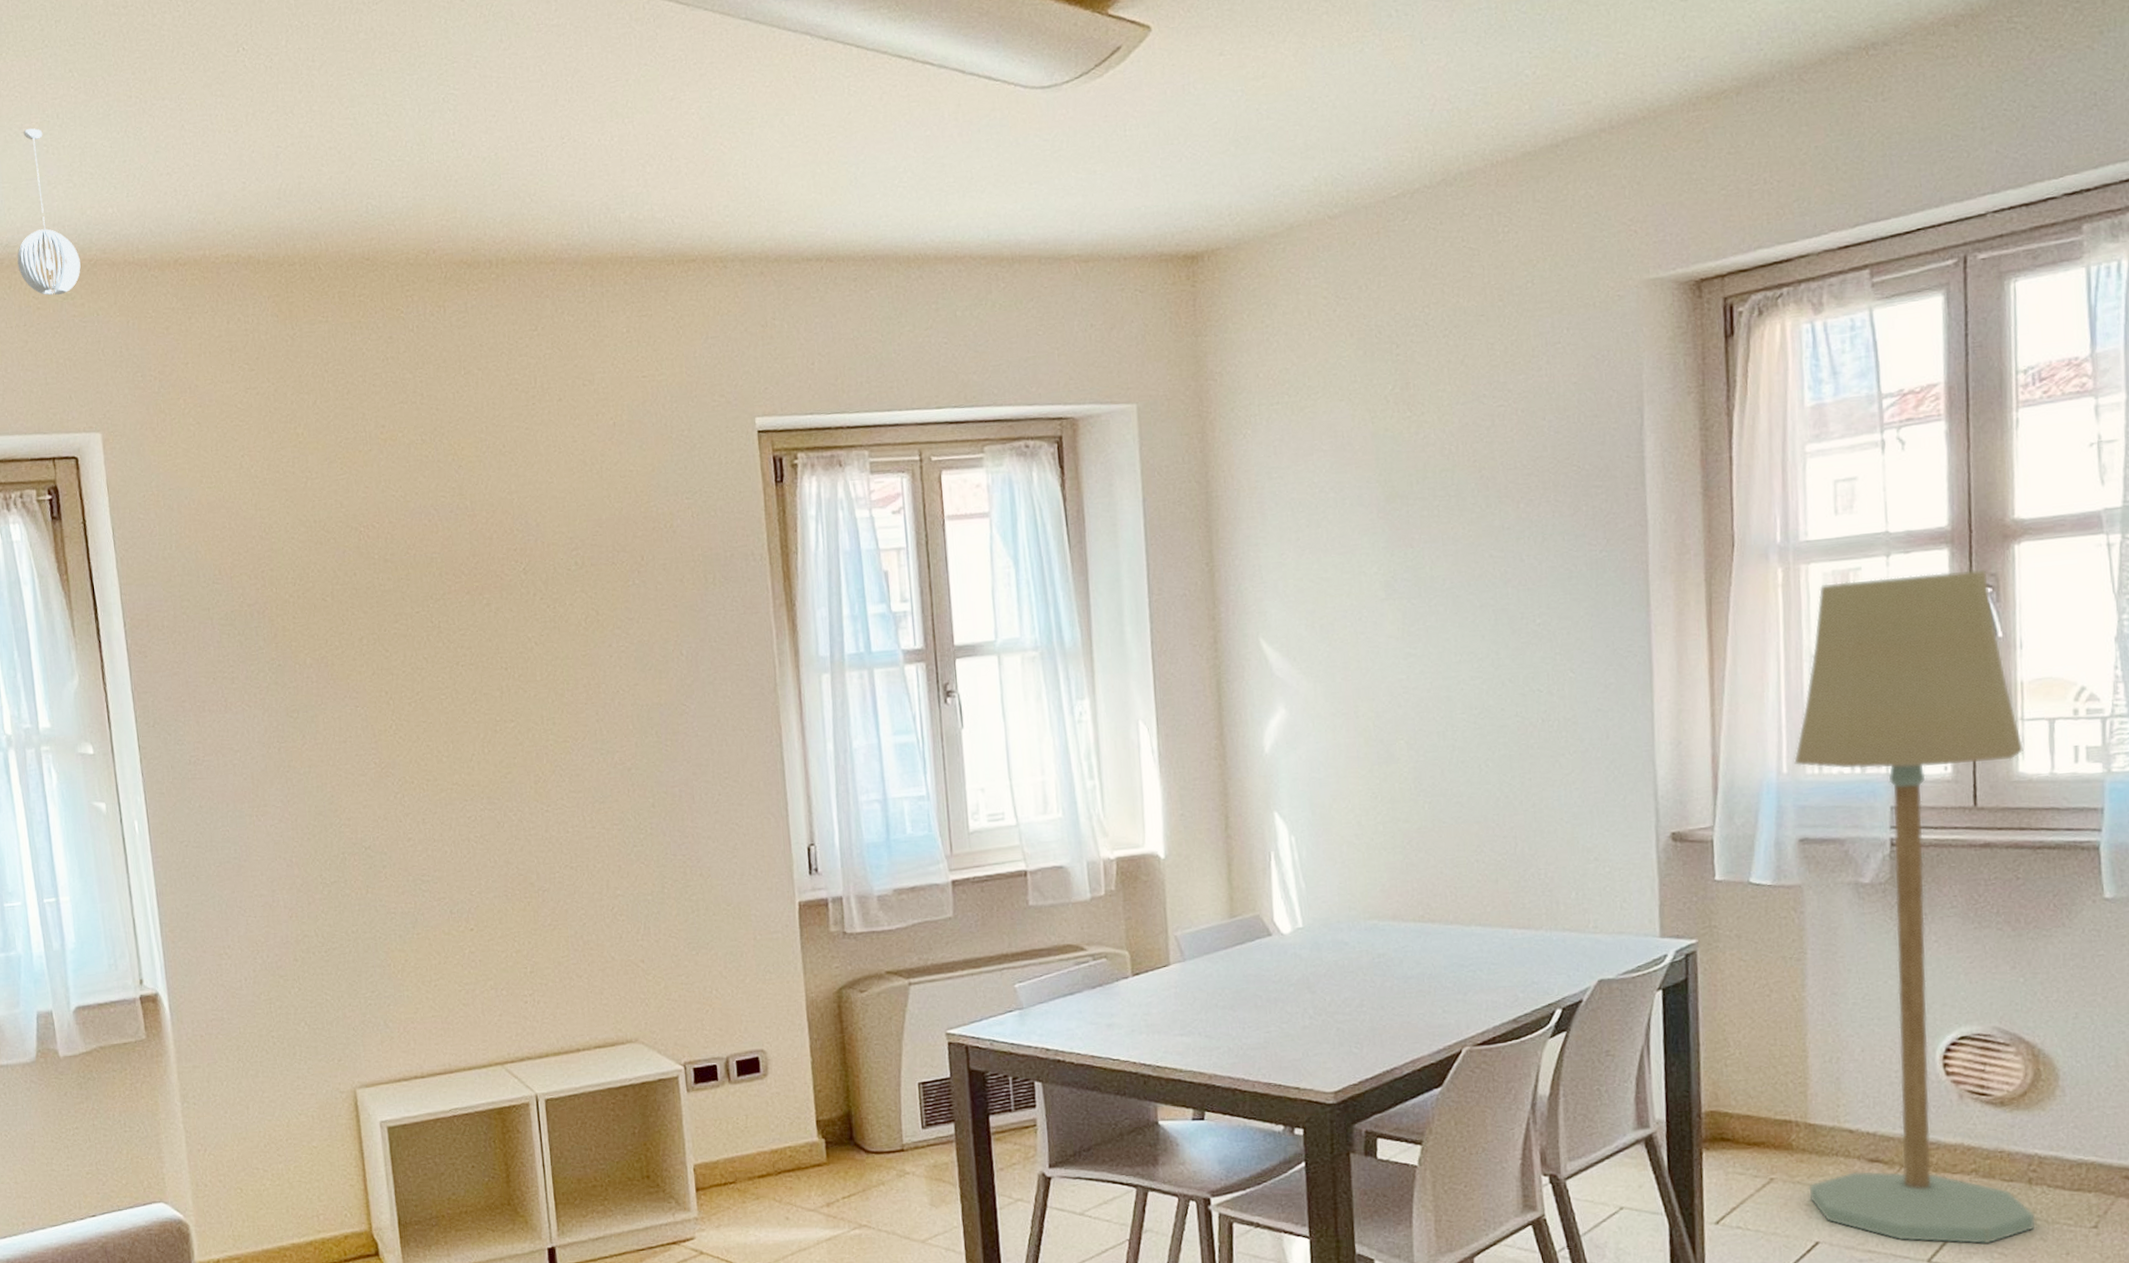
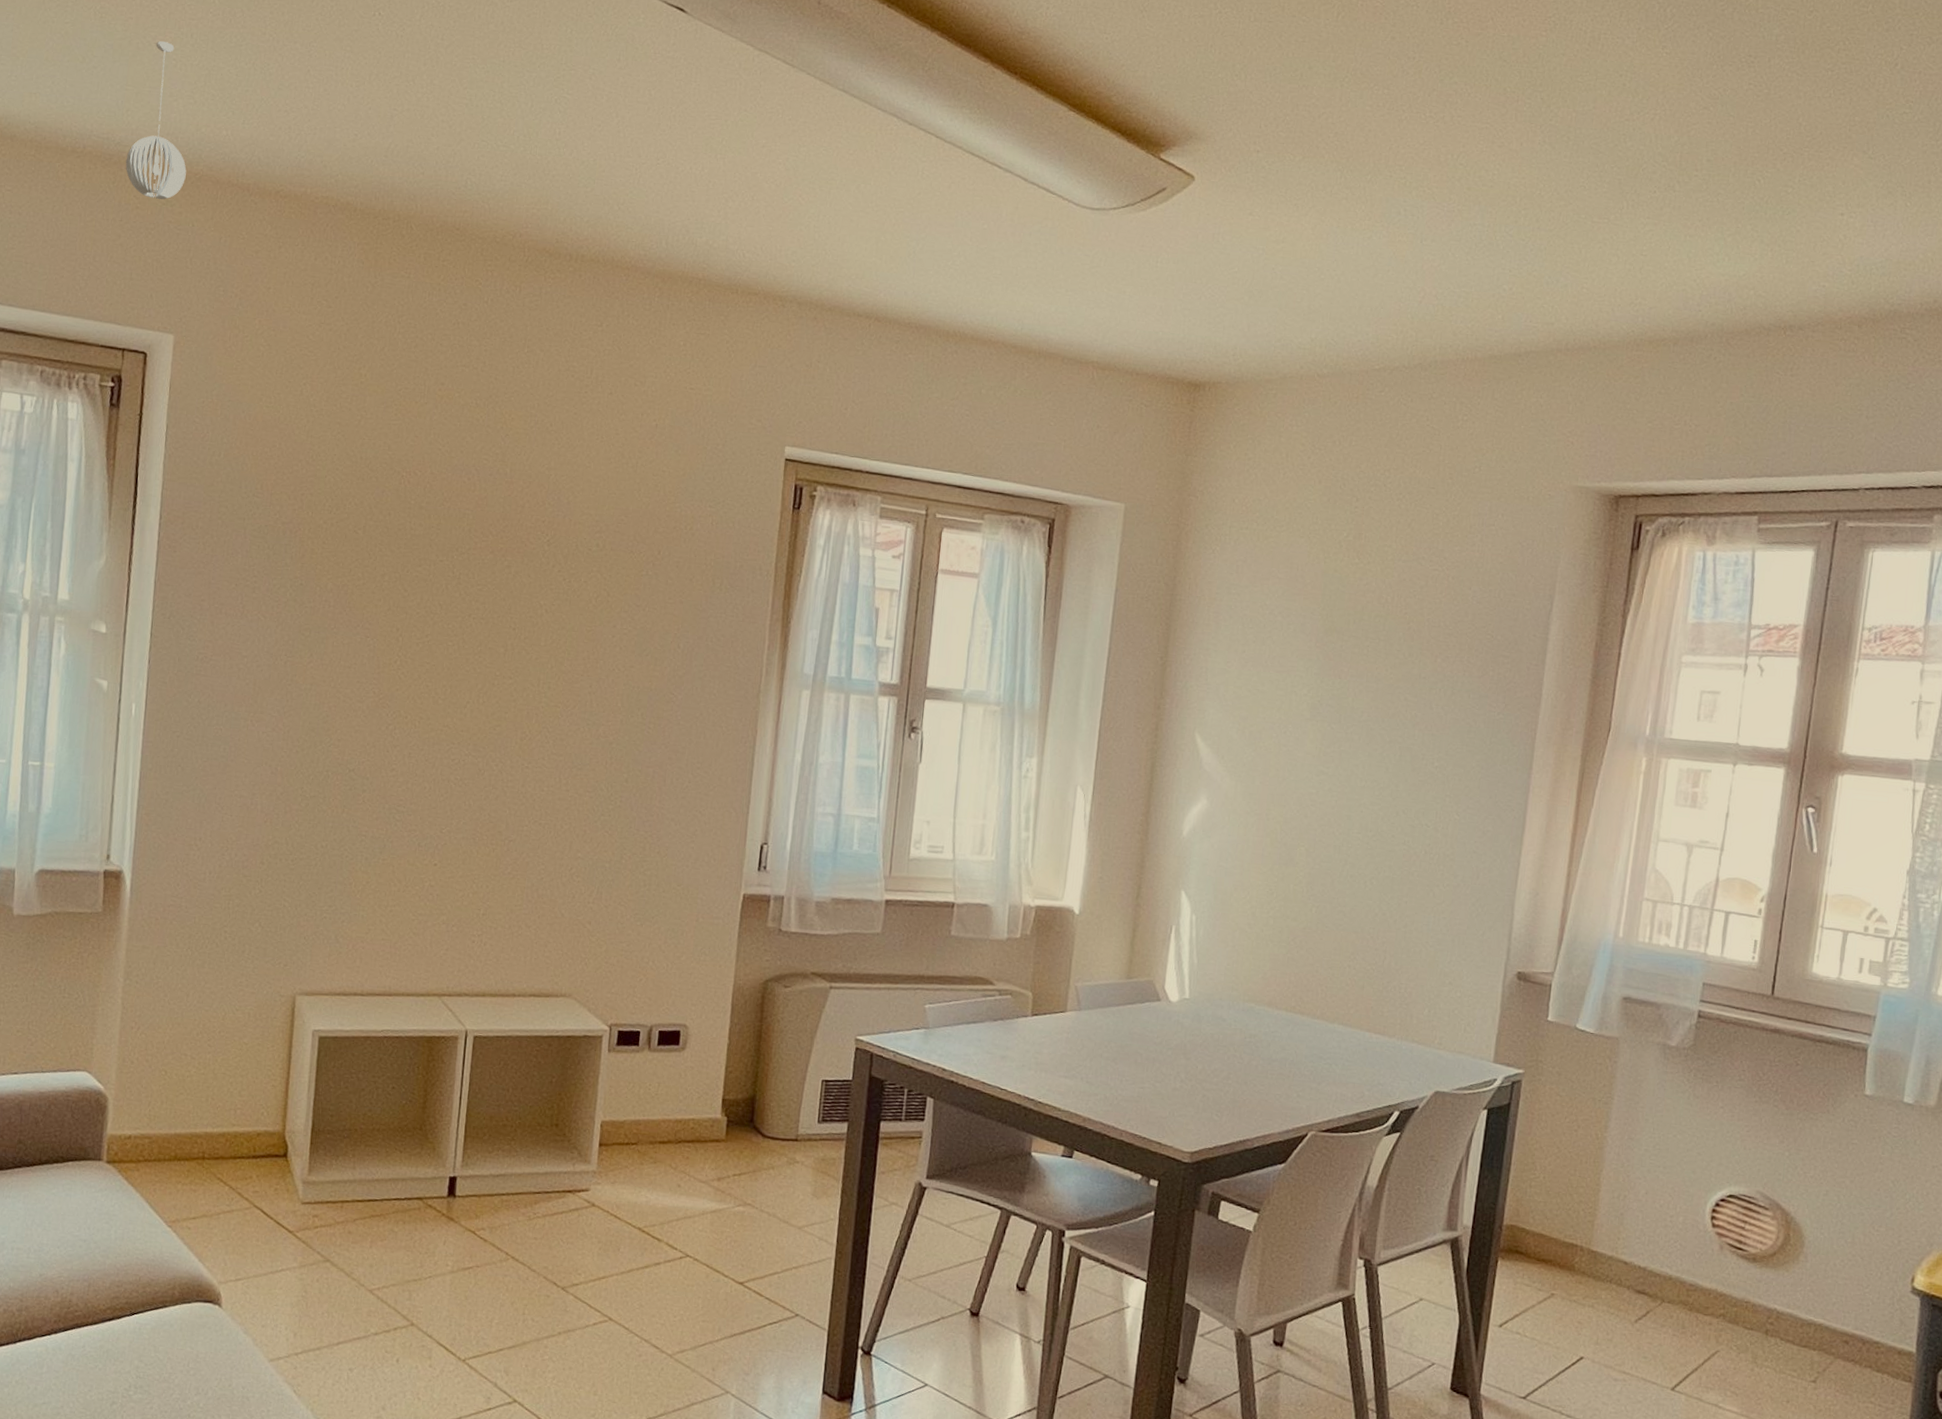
floor lamp: present [1794,570,2035,1245] -> none [1581,779,1820,1383]

